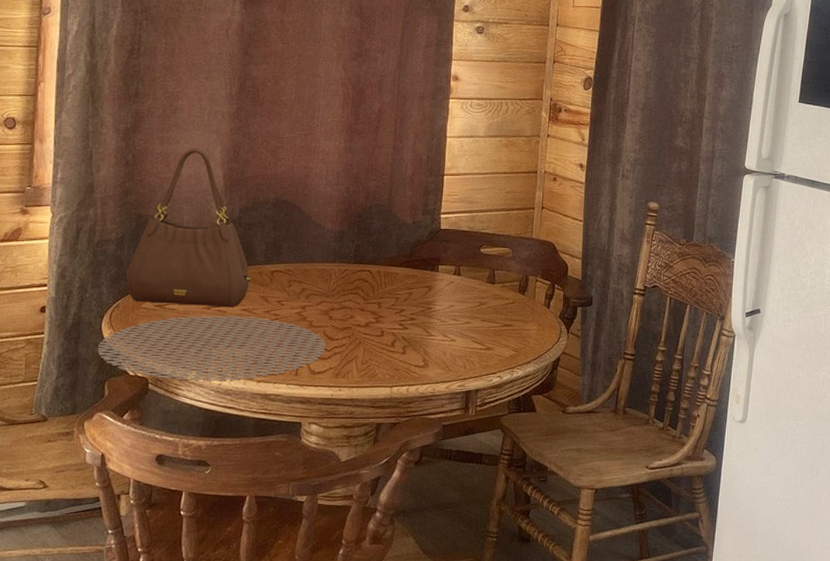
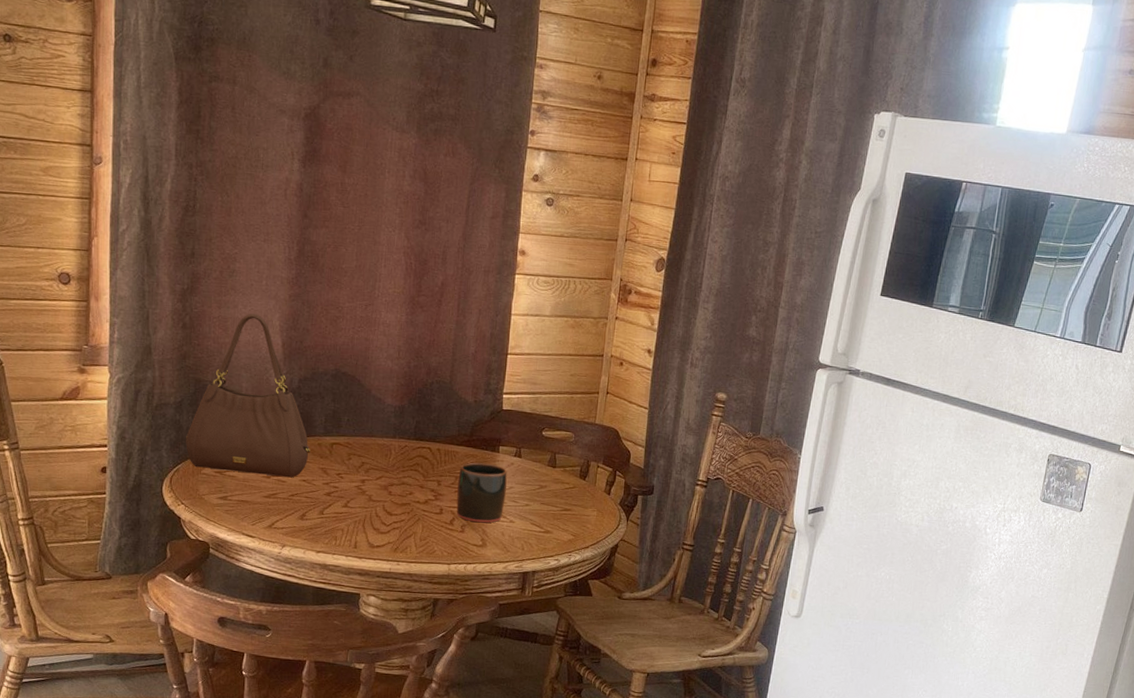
place mat: present [98,315,326,381] -> none [159,484,385,549]
mug: none [397,283,447,343] -> present [456,462,507,523]

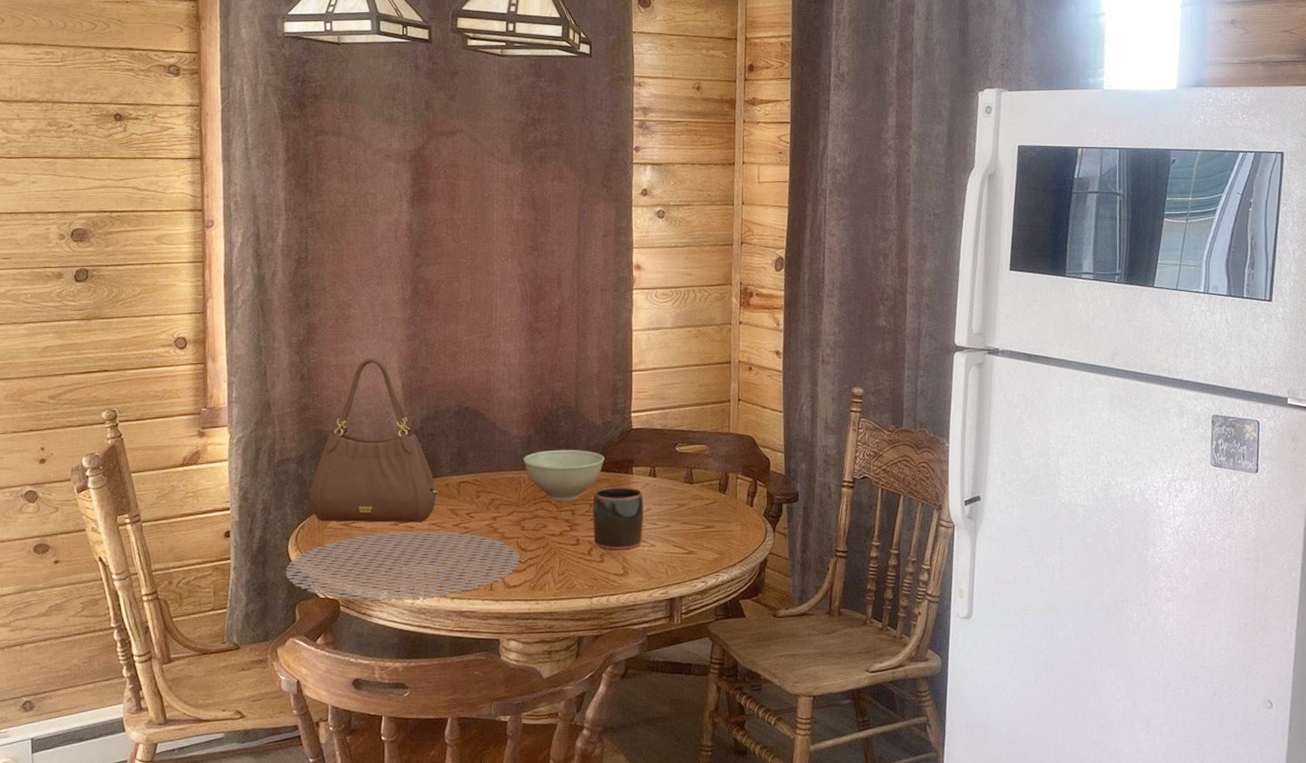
place mat: none [159,484,385,549] -> present [286,531,519,601]
bowl: none [395,421,474,473] -> present [523,449,605,502]

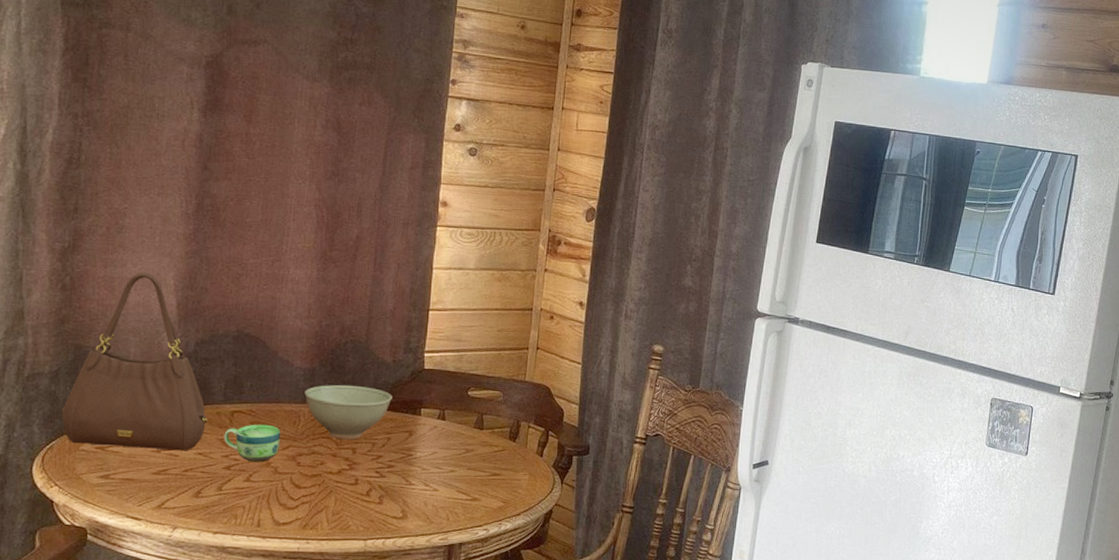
place mat: present [286,531,519,601] -> none [28,459,292,532]
cup: none [453,492,504,529] -> present [224,424,280,463]
mug: present [593,486,644,550] -> none [373,427,430,493]

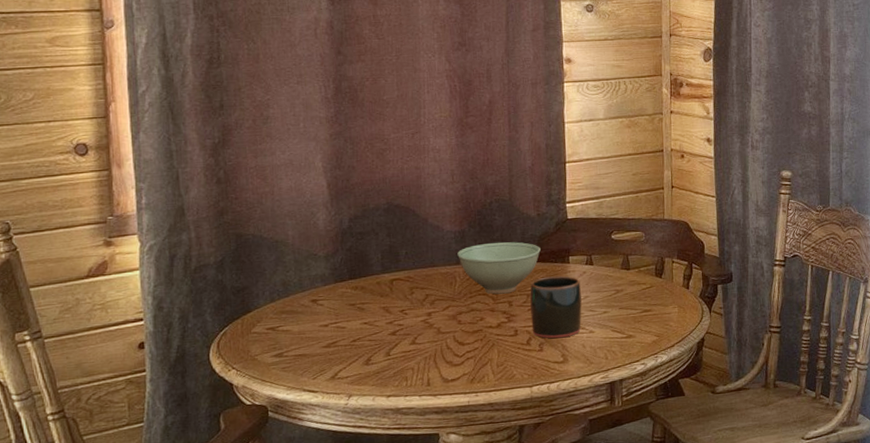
handbag: present [62,272,208,451] -> none [231,158,369,327]
cup: present [224,424,280,463] -> none [386,288,440,326]
mug: none [373,427,430,493] -> present [530,275,582,339]

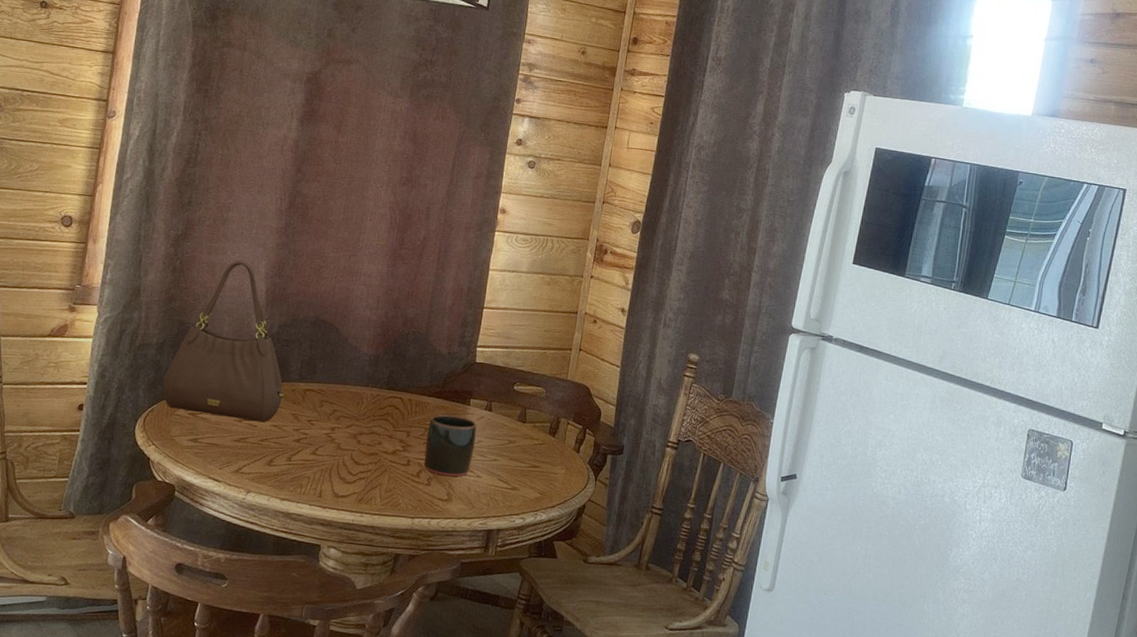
handbag: none [231,158,369,327] -> present [163,260,284,423]
bowl: present [457,242,541,295] -> none [368,371,446,424]

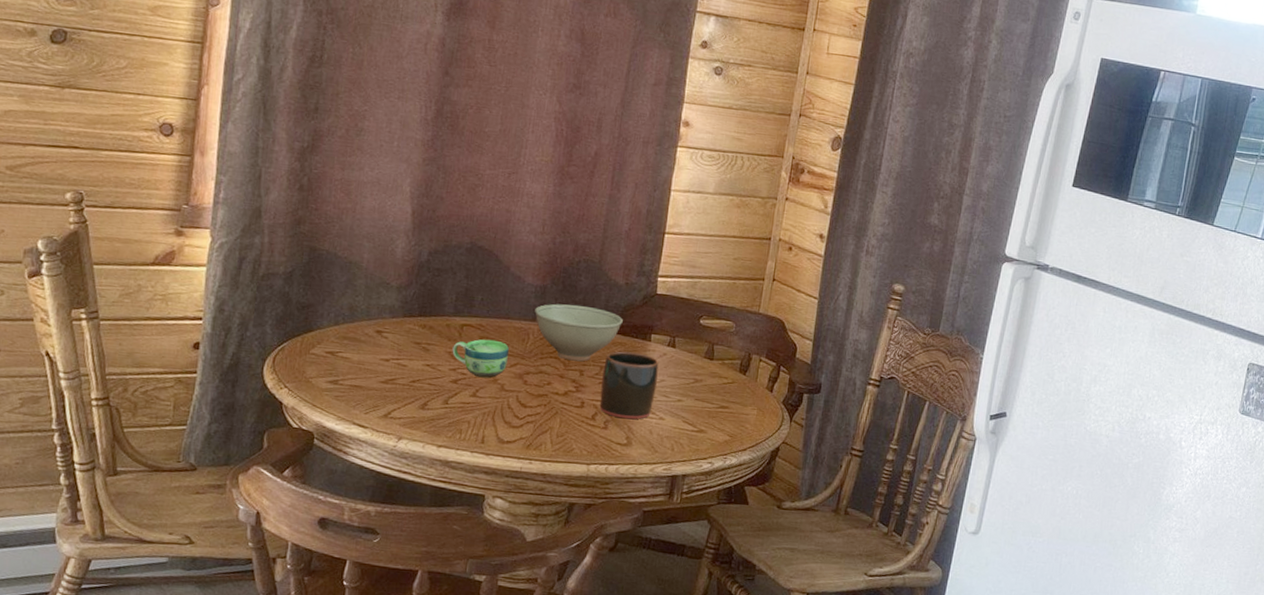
handbag: present [163,260,284,423] -> none [294,177,437,362]
cup: none [296,402,345,438] -> present [452,339,509,379]
bowl: none [368,371,446,424] -> present [535,303,623,362]

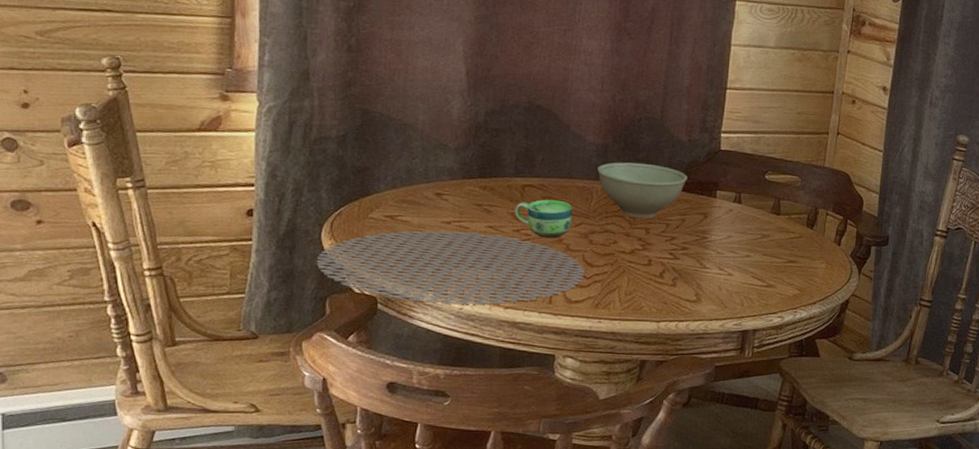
place mat: none [258,367,518,443] -> present [317,230,584,305]
mug: present [599,351,659,420] -> none [667,208,725,276]

